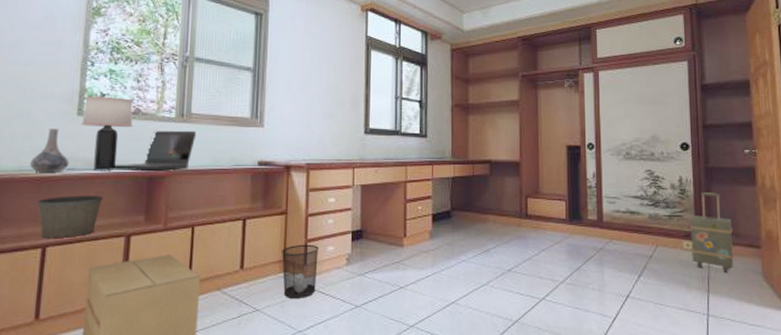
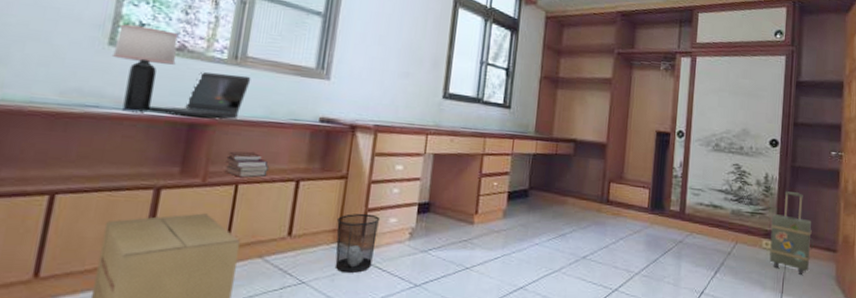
decorative vase: present [29,128,69,172] -> none [43,57,94,109]
basket: present [37,195,104,239] -> none [48,136,132,186]
books: none [181,196,220,221] -> present [224,151,270,178]

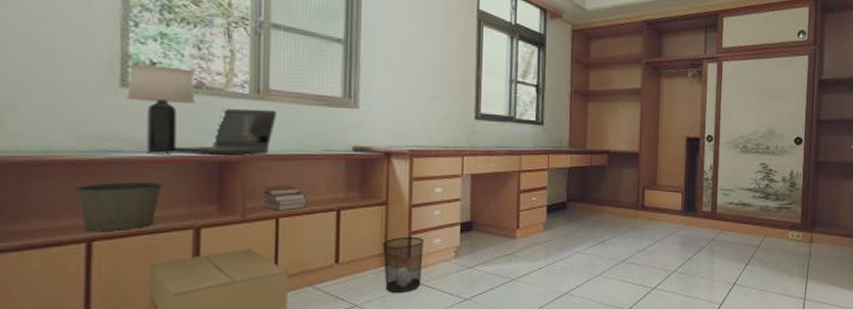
basket: none [48,136,132,186] -> present [75,182,163,232]
suitcase: present [769,191,814,275] -> none [795,186,835,260]

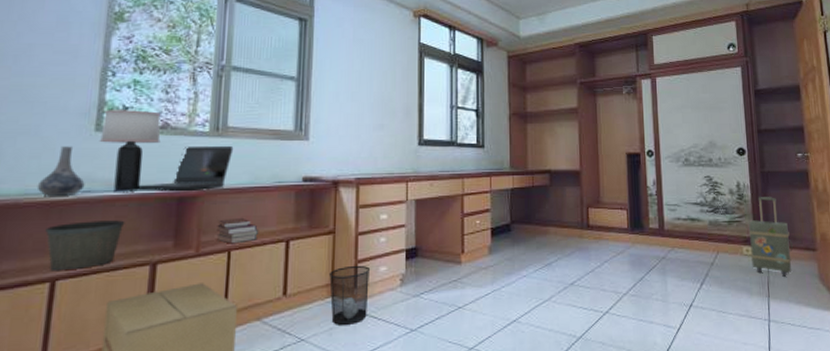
decorative vase: none [60,102,114,155] -> present [36,146,85,196]
suitcase: none [795,186,835,260] -> present [749,197,793,277]

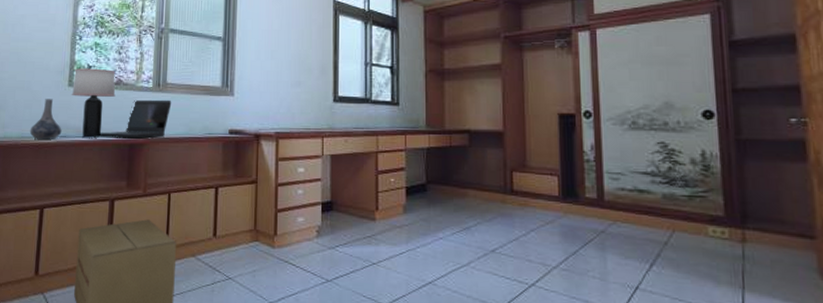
basket: present [45,220,125,271] -> none [36,161,91,201]
books: present [216,217,260,244] -> none [159,164,193,187]
waste bin: present [328,265,371,325] -> none [252,214,289,269]
suitcase: present [749,197,793,277] -> none [717,169,780,267]

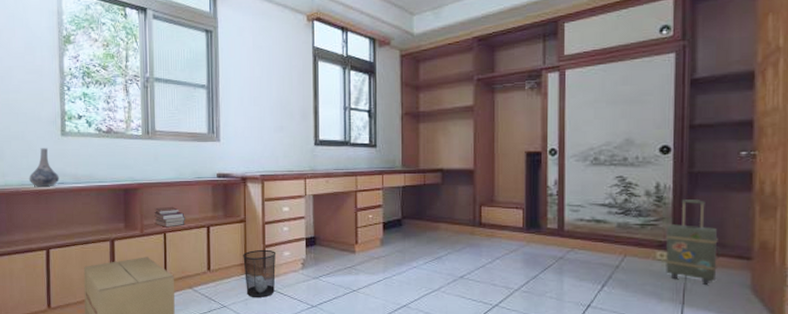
table lamp: present [71,68,116,139] -> none [64,118,107,185]
laptop computer: present [99,99,172,139] -> none [95,146,162,184]
books: none [159,164,193,187] -> present [154,206,186,228]
waste bin: none [252,214,289,269] -> present [242,249,277,297]
suitcase: none [717,169,780,267] -> present [666,200,721,285]

